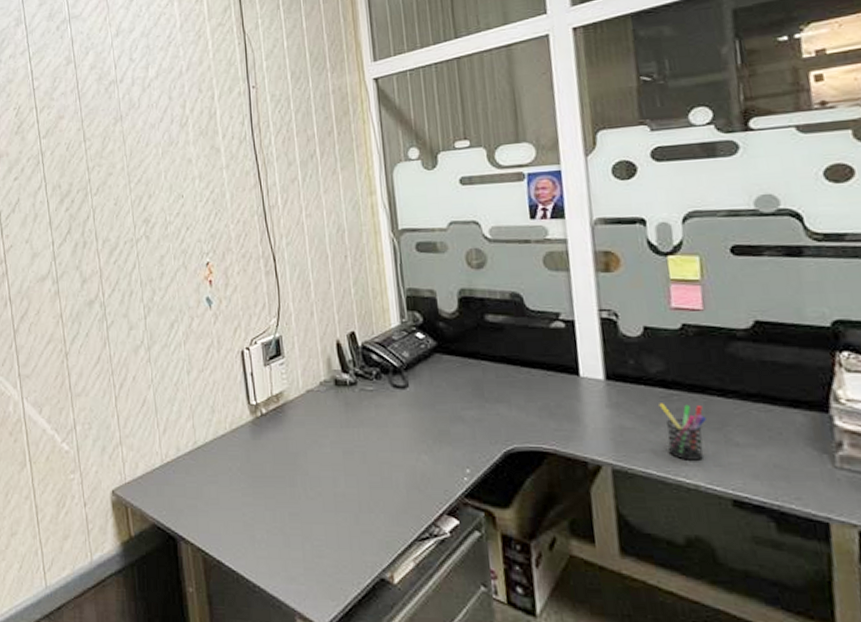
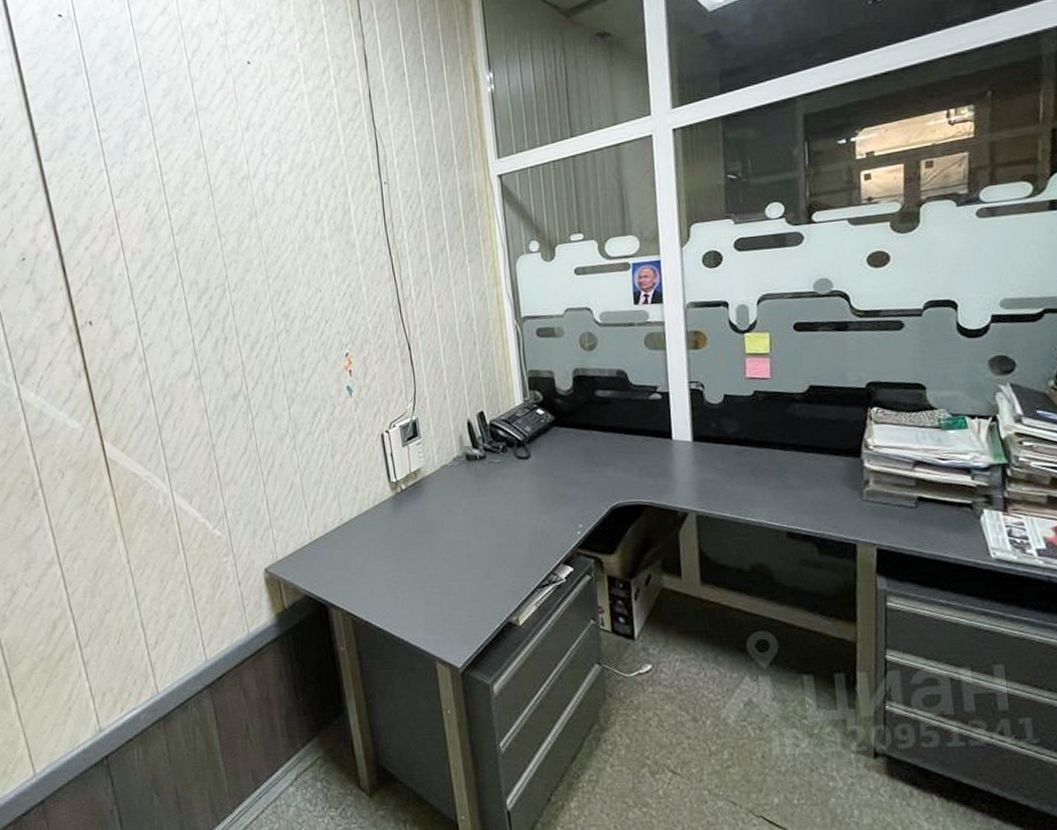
pen holder: present [659,403,706,460] -> none [734,458,770,504]

